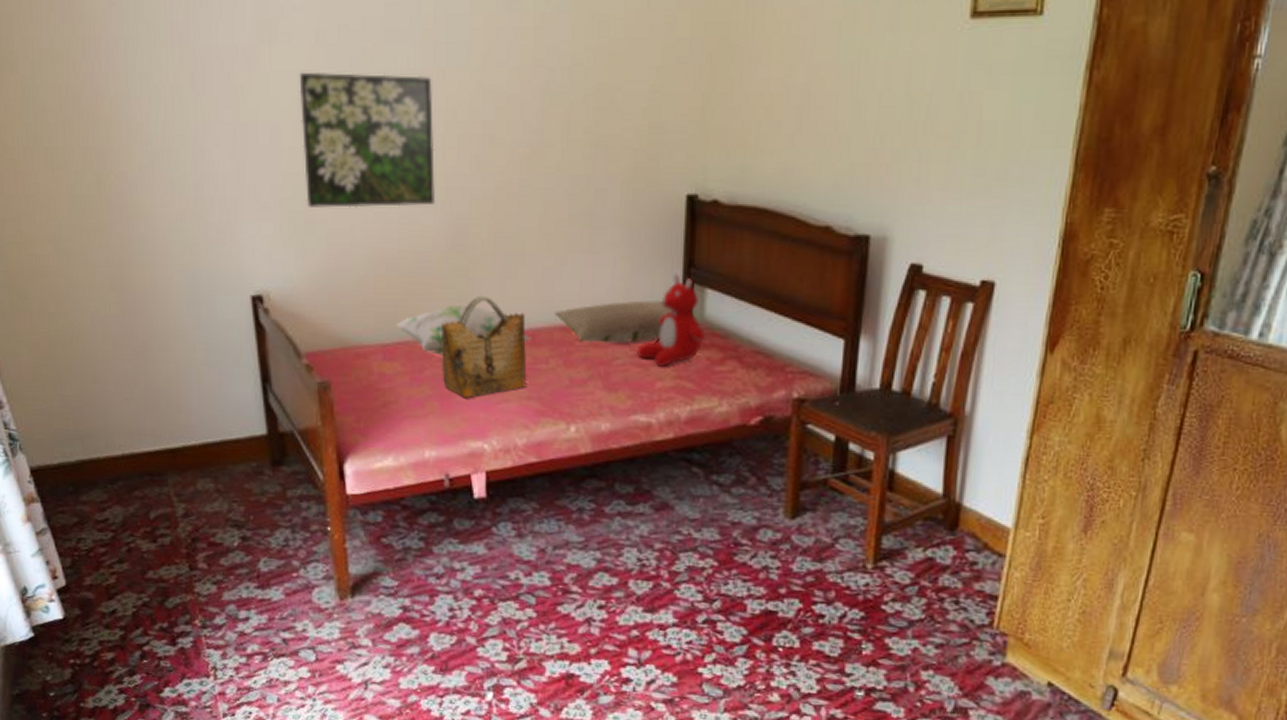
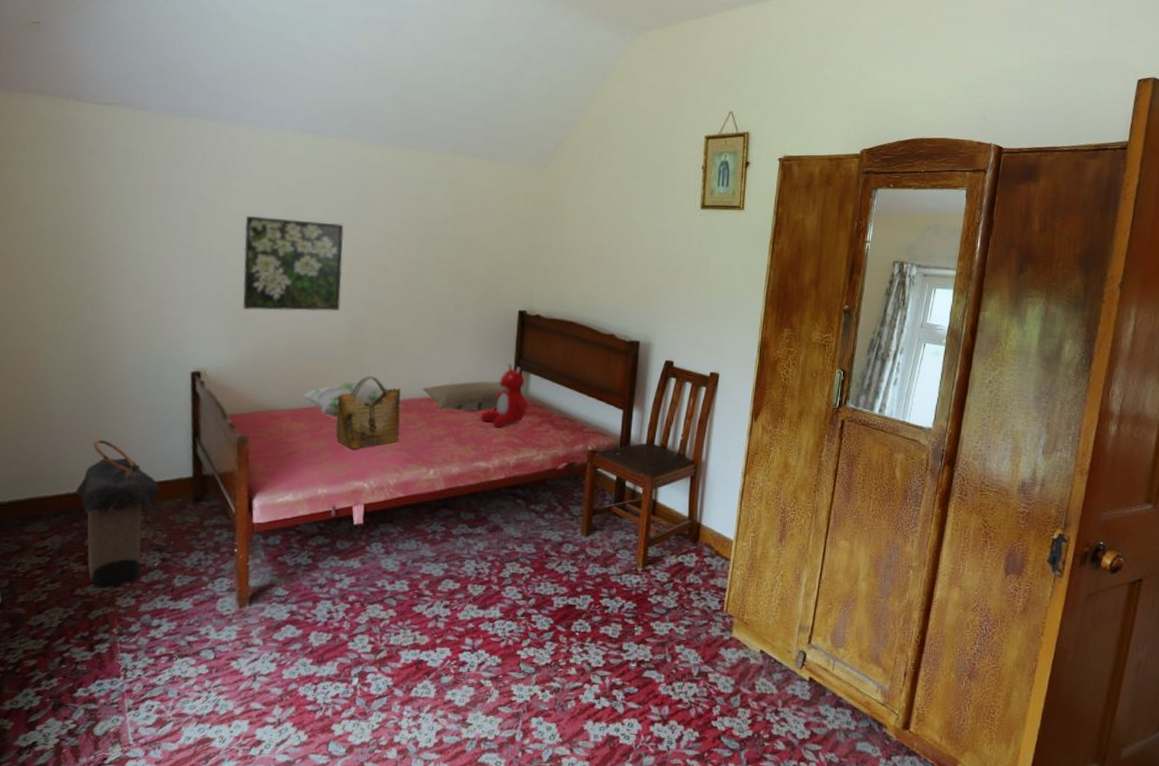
laundry hamper: none [131,386,229,572] -> present [75,439,160,589]

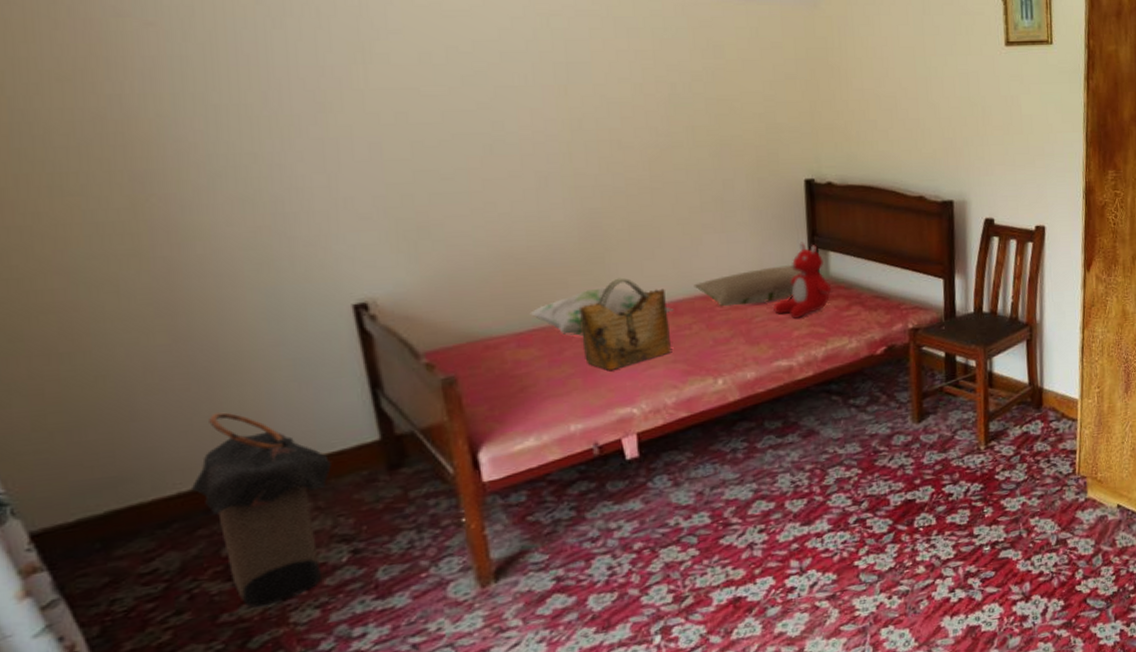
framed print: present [242,215,344,311] -> none [401,89,566,214]

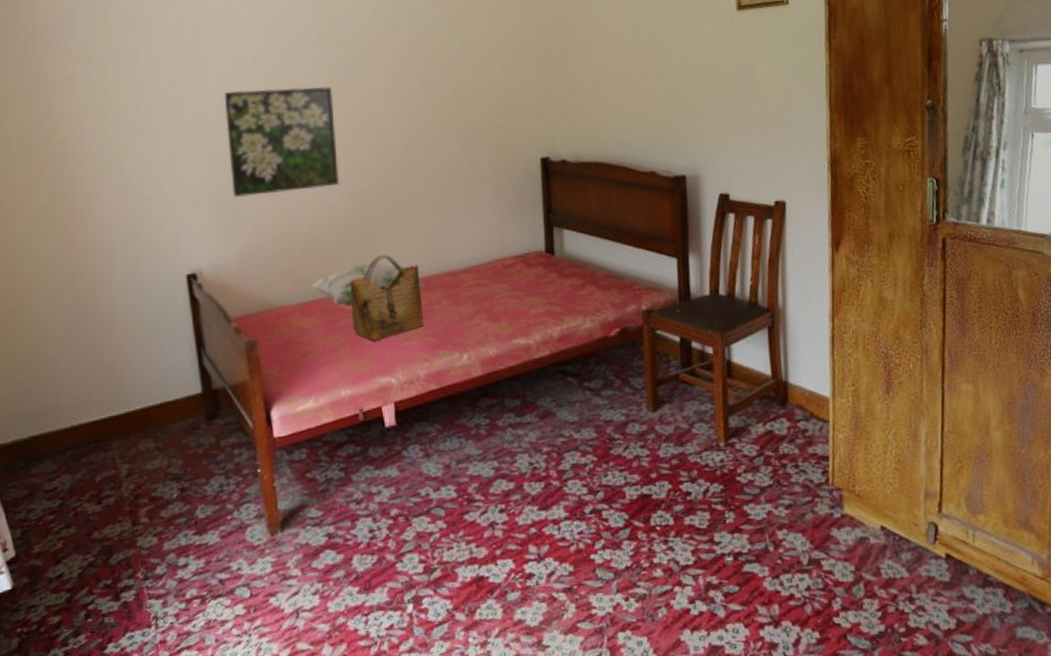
laundry hamper: present [190,412,332,607] -> none [79,361,168,529]
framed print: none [401,89,566,214] -> present [224,86,340,197]
pillow: present [693,264,830,307] -> none [443,242,565,283]
teddy bear: present [773,242,831,319] -> none [513,220,566,296]

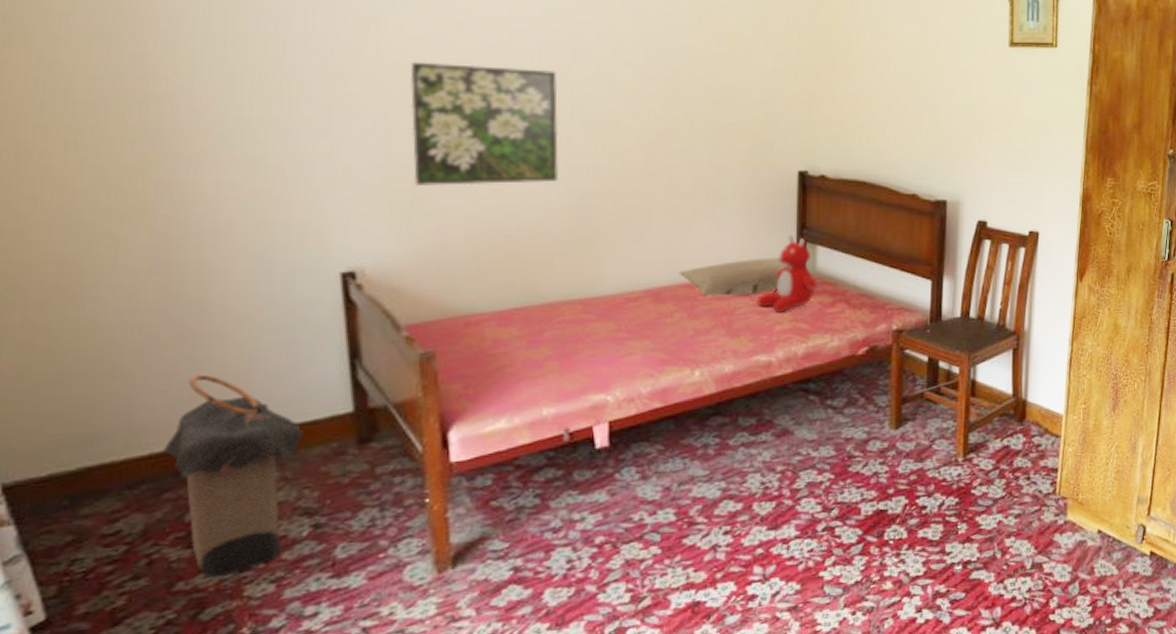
laundry hamper: none [79,361,168,529] -> present [162,374,303,578]
decorative pillow: present [311,263,426,308] -> none [513,269,657,318]
grocery bag: present [350,254,423,341] -> none [563,260,651,355]
pillow: none [443,242,565,283] -> present [679,256,816,296]
teddy bear: none [513,220,566,296] -> present [757,234,816,312]

